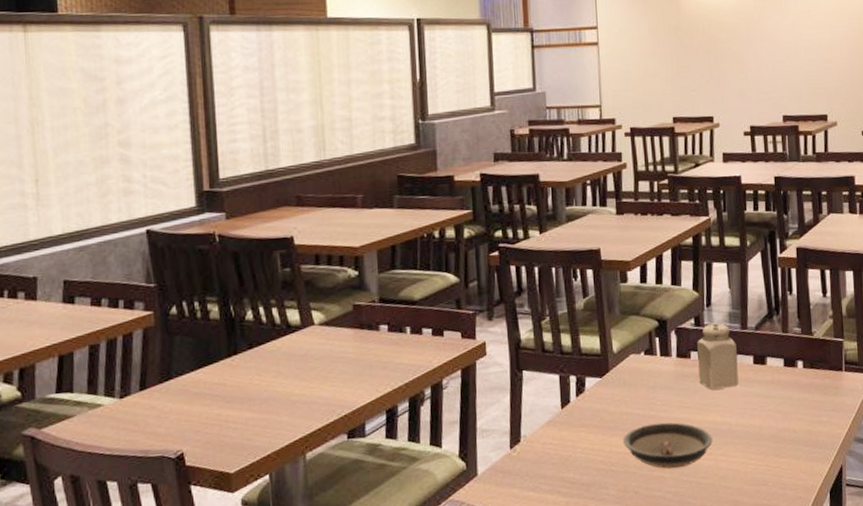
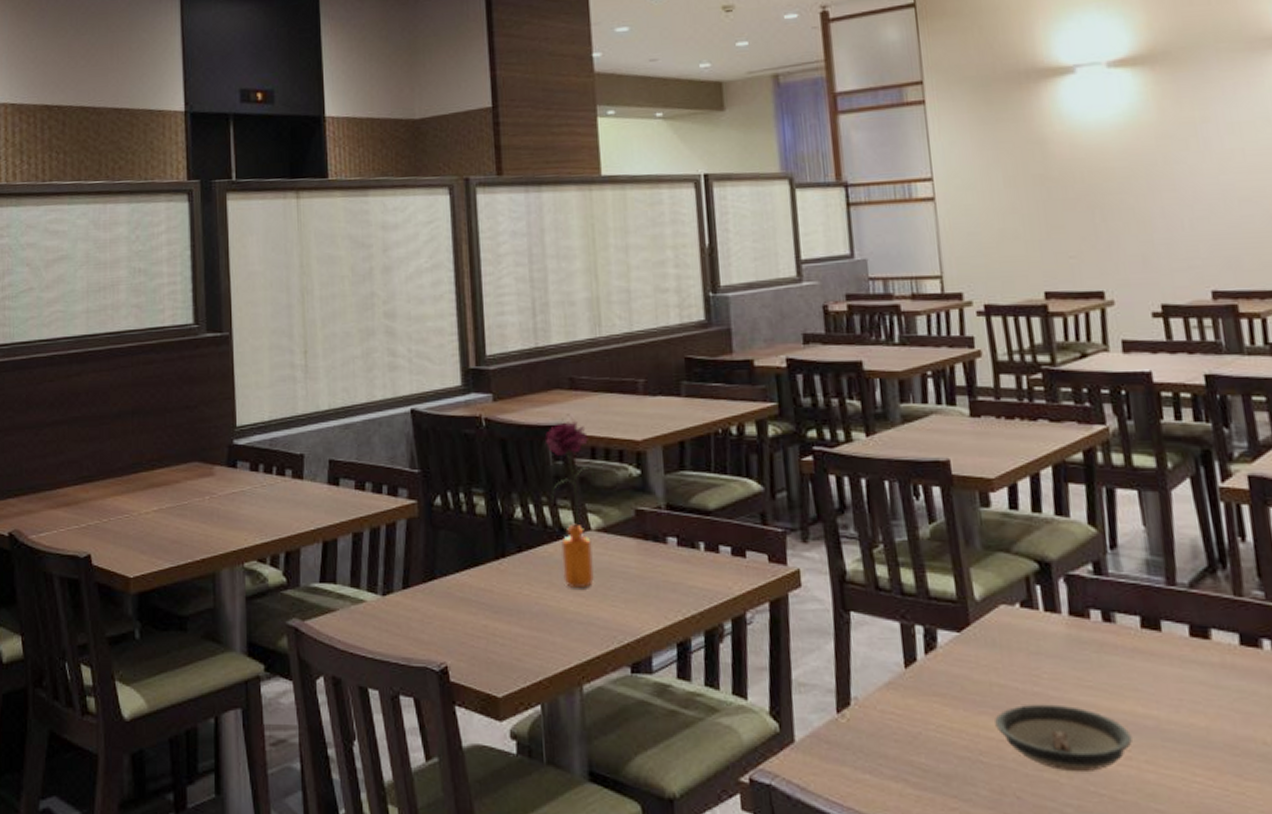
flower: none [275,232,319,374] -> present [545,420,595,587]
salt shaker: present [697,323,739,390] -> none [1099,574,1168,667]

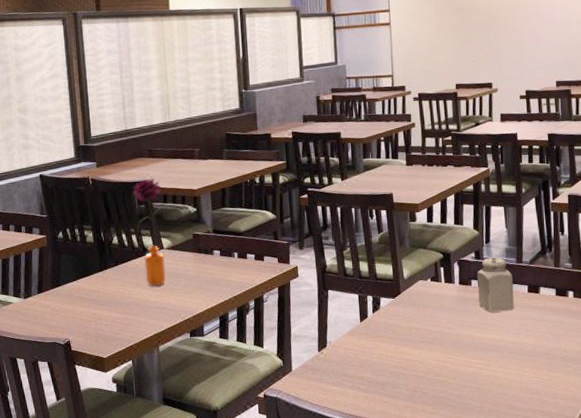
saucer: present [995,704,1132,773] -> none [412,337,491,376]
salt shaker: none [1099,574,1168,667] -> present [477,257,514,312]

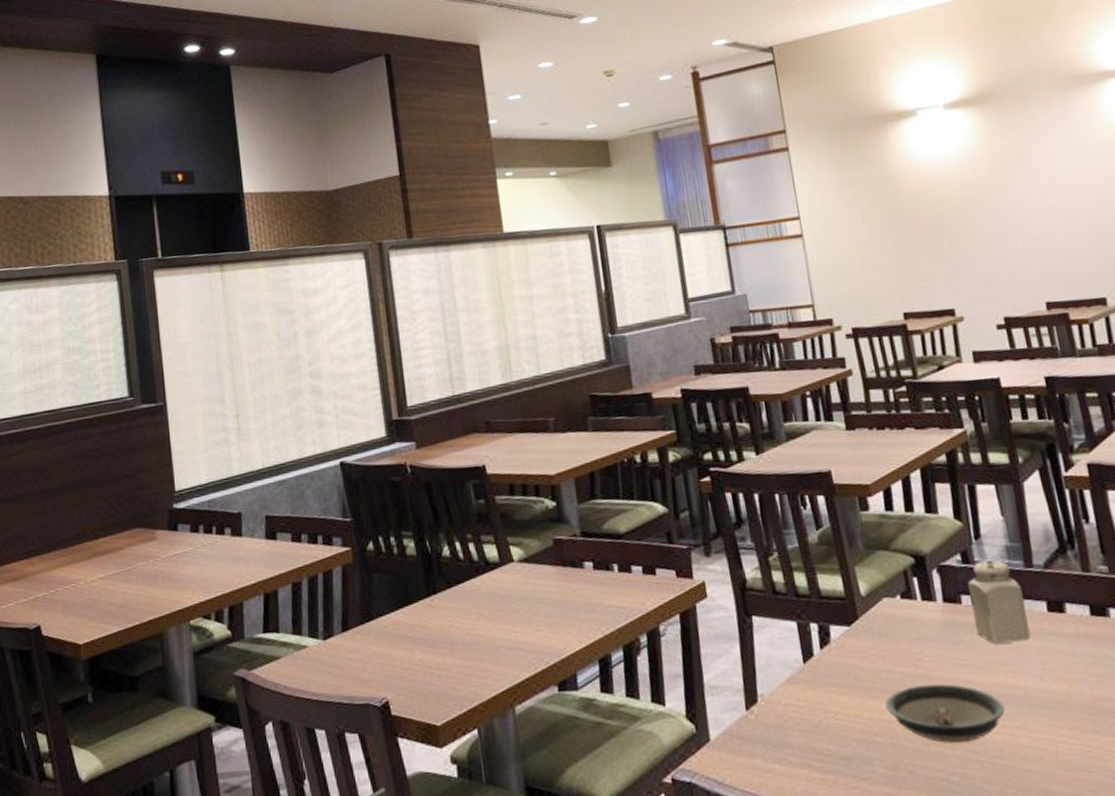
flower: present [133,178,167,286] -> none [467,460,520,617]
saucer: none [412,337,491,376] -> present [885,683,1005,744]

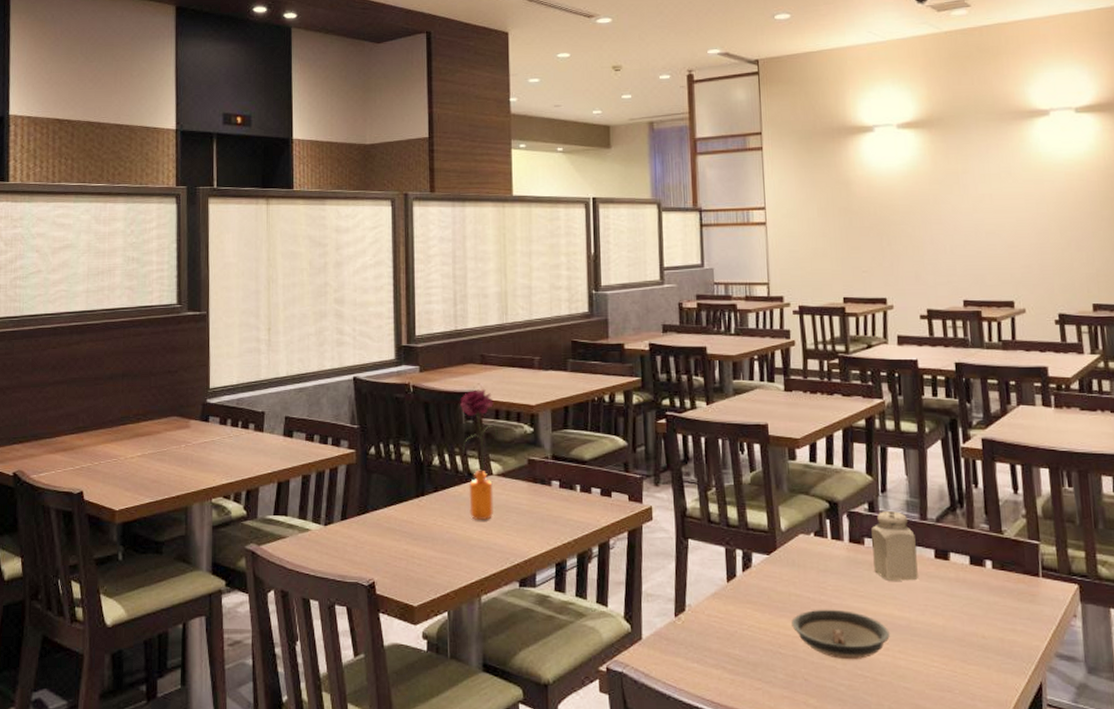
flower: none [467,460,520,617] -> present [460,388,498,520]

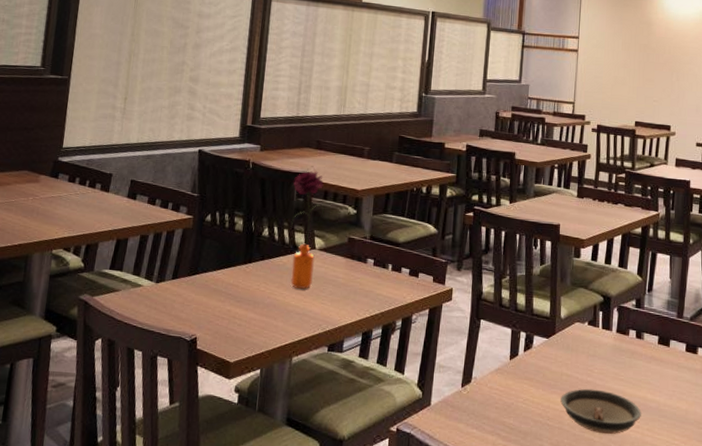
salt shaker: present [871,511,918,581] -> none [635,308,672,369]

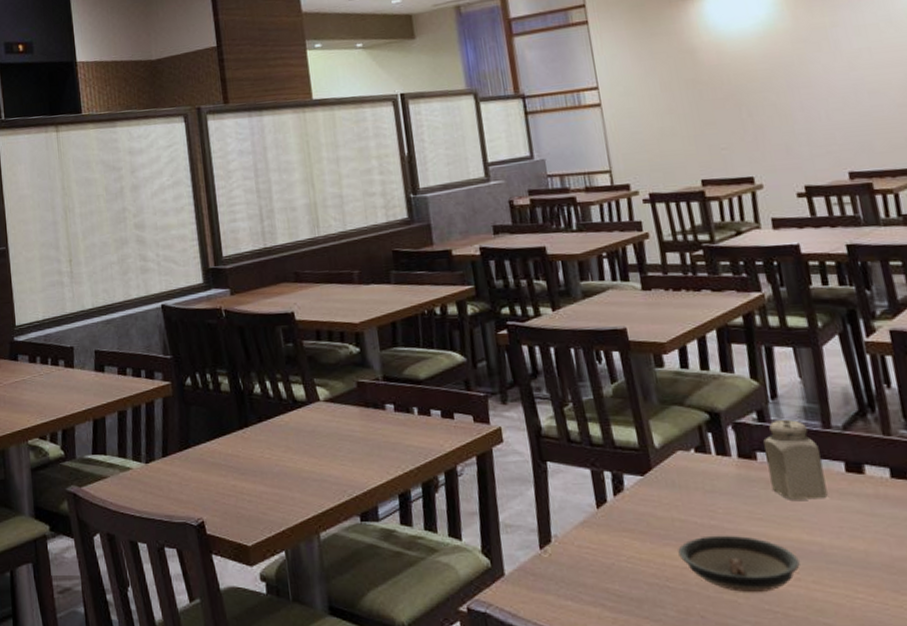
flower: present [290,171,325,289] -> none [277,308,325,450]
salt shaker: none [635,308,672,369] -> present [763,420,828,500]

